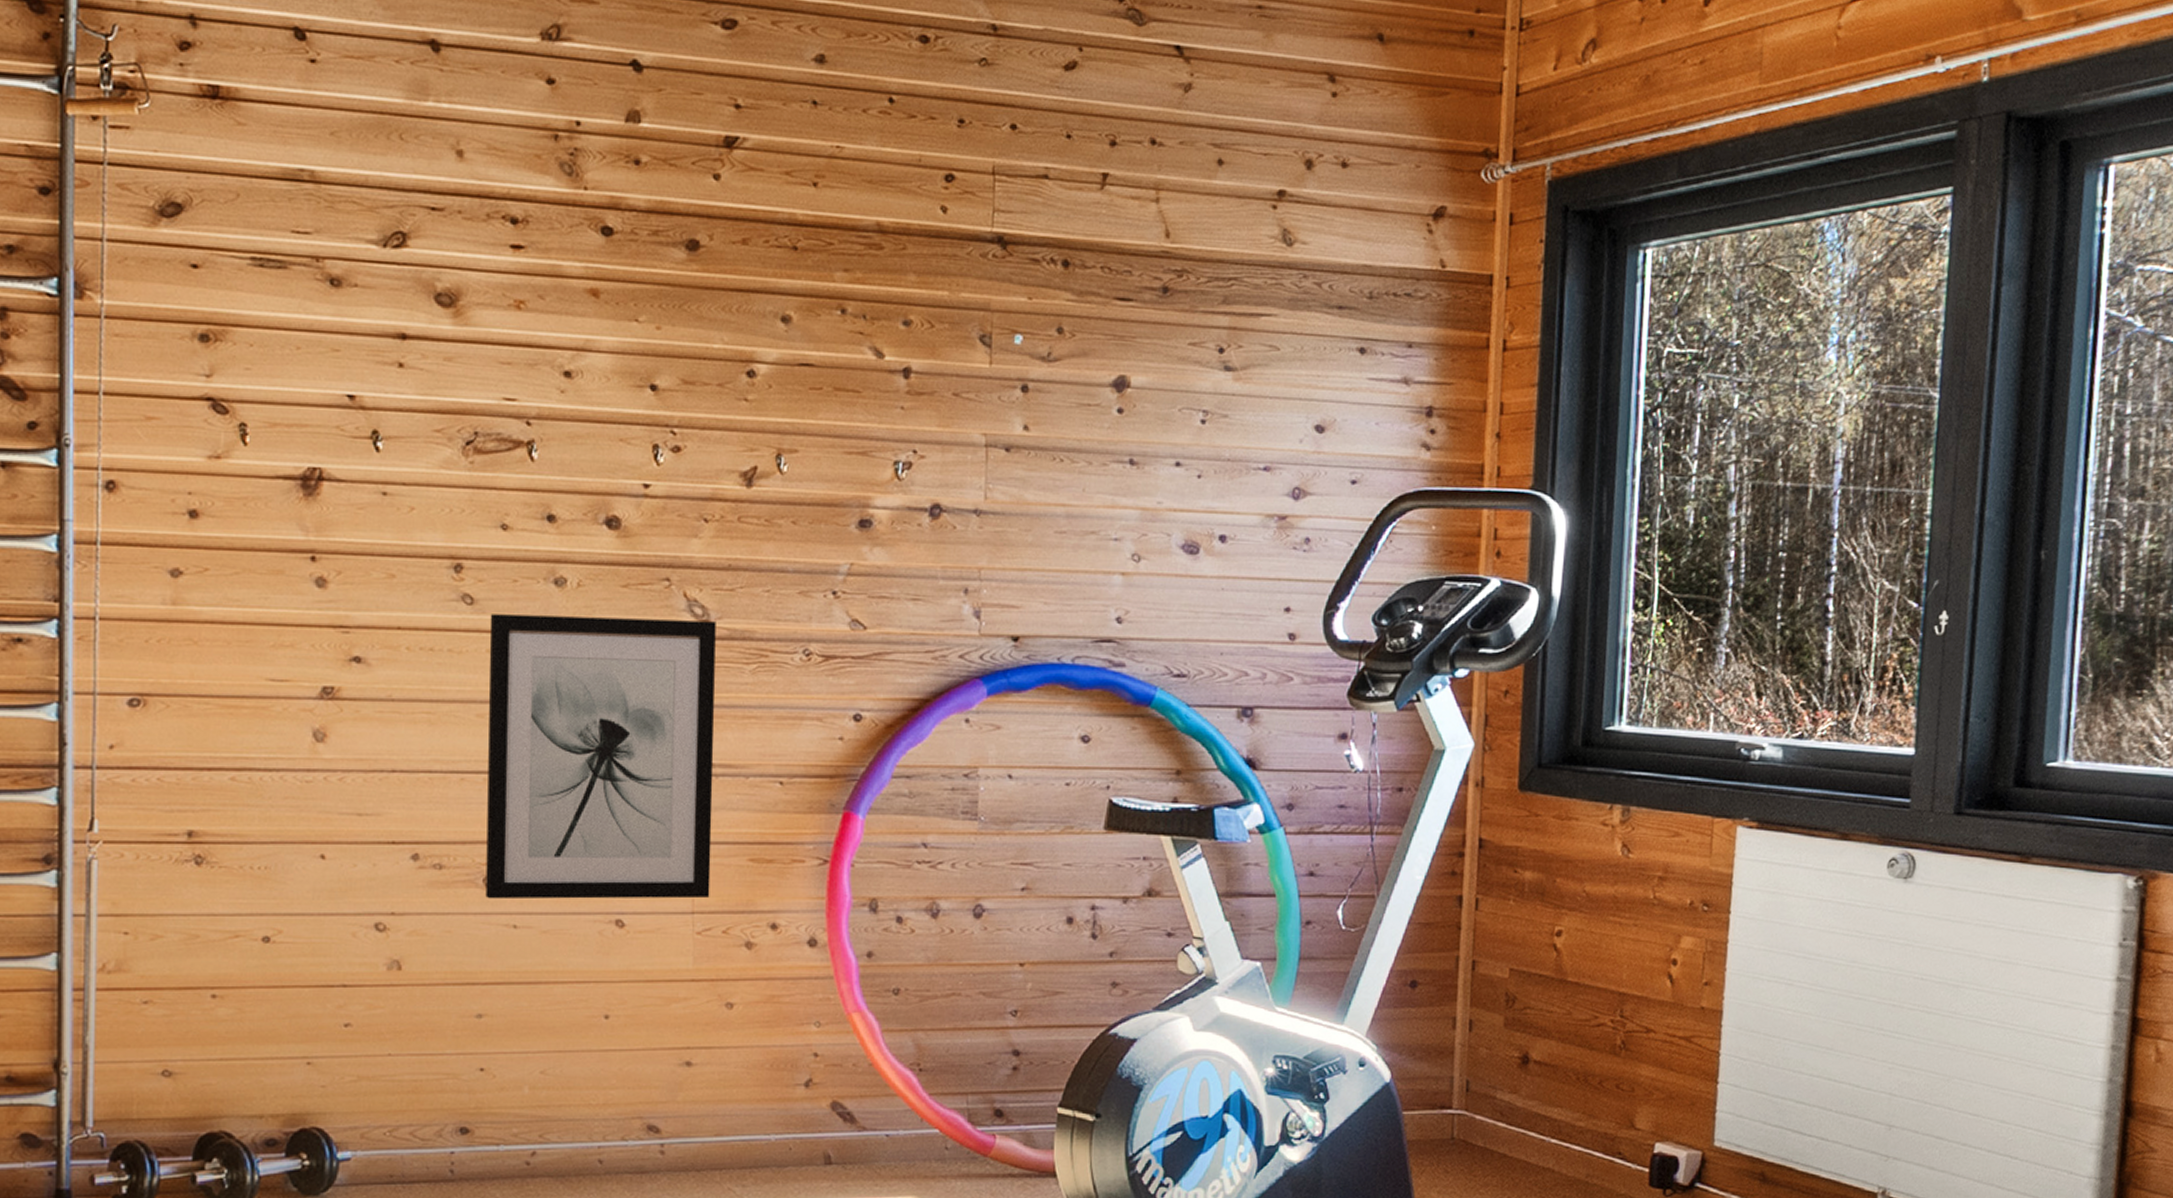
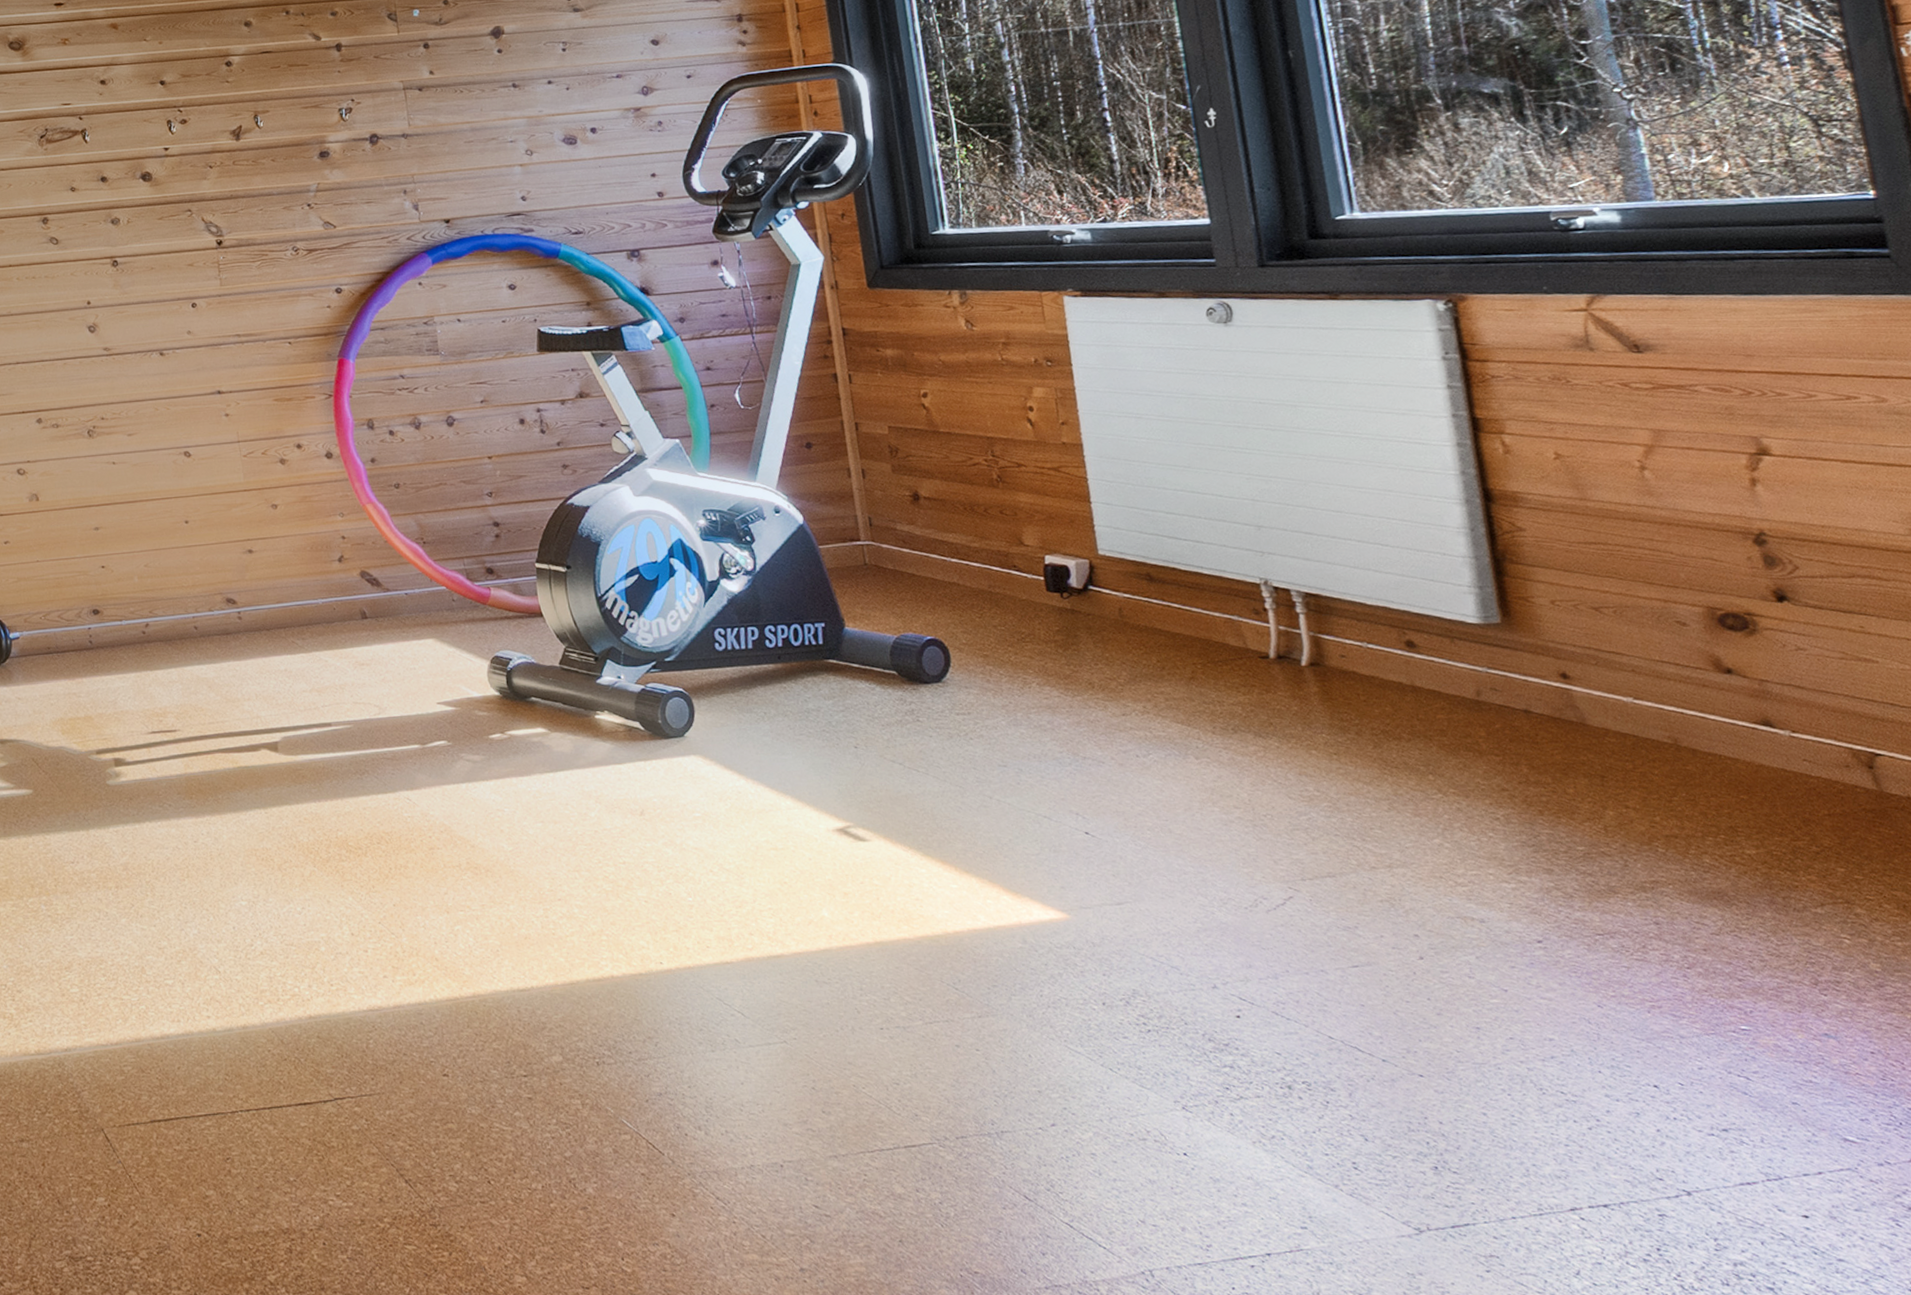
wall art: present [485,614,716,900] -> none [70,235,249,446]

